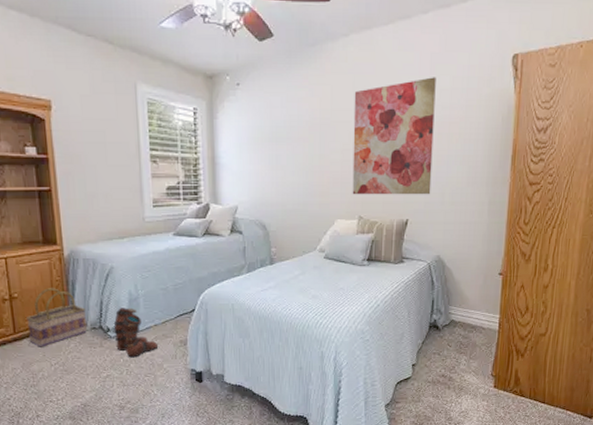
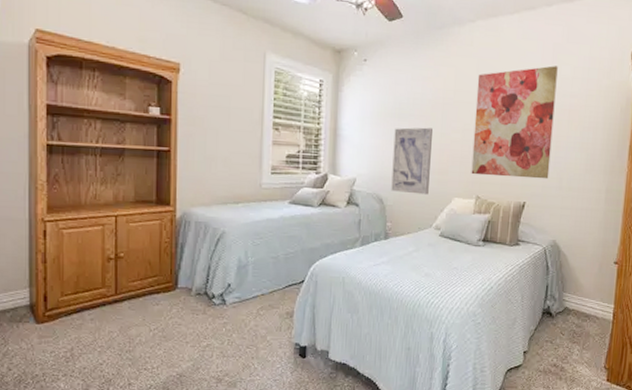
basket: present [26,288,87,347] -> none [130,249,193,311]
boots: present [113,307,159,358] -> none [219,274,264,328]
wall art: none [273,150,311,218] -> present [391,127,433,195]

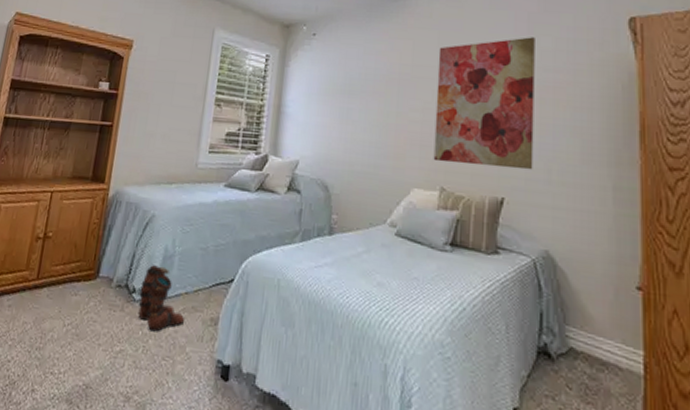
boots: none [219,274,264,328] -> present [138,265,185,332]
wall art: present [391,127,433,195] -> none [338,105,387,183]

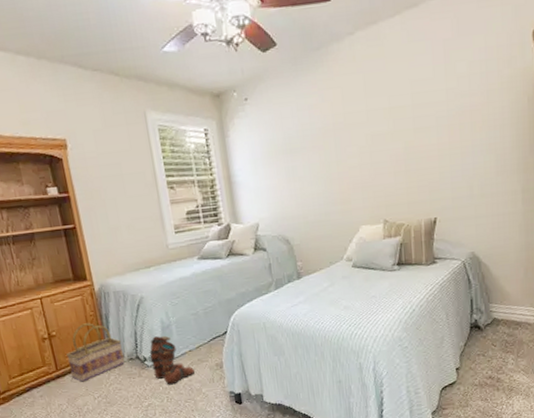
basket: none [49,230,117,301] -> present [66,323,125,382]
wall art: present [433,37,535,170] -> none [366,64,458,199]

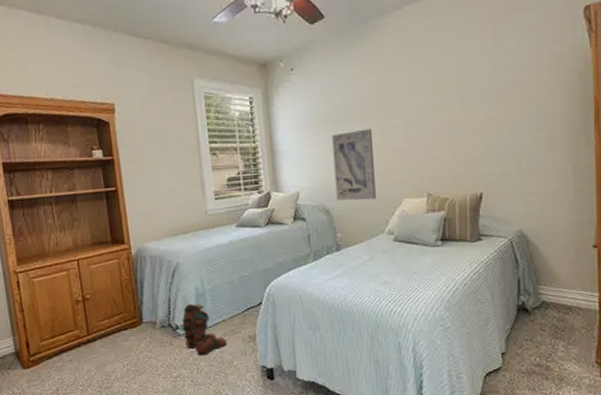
basket: present [66,323,125,382] -> none [99,287,156,348]
wall art: none [288,157,334,230] -> present [332,128,376,201]

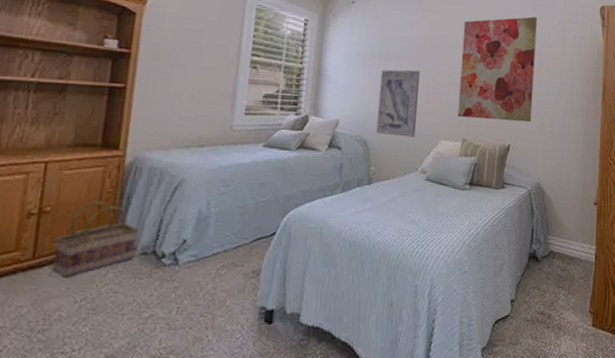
basket: none [99,287,156,348] -> present [51,201,140,278]
boots: present [182,303,228,356] -> none [169,228,225,292]
wall art: none [412,40,505,172] -> present [457,16,537,123]

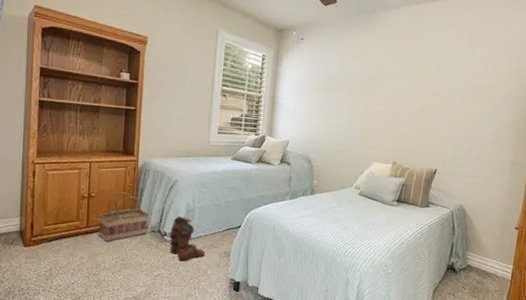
boots: none [169,228,225,292] -> present [169,216,206,262]
wall art: present [376,69,420,138] -> none [319,99,358,158]
wall art: present [457,16,537,123] -> none [389,49,473,150]

